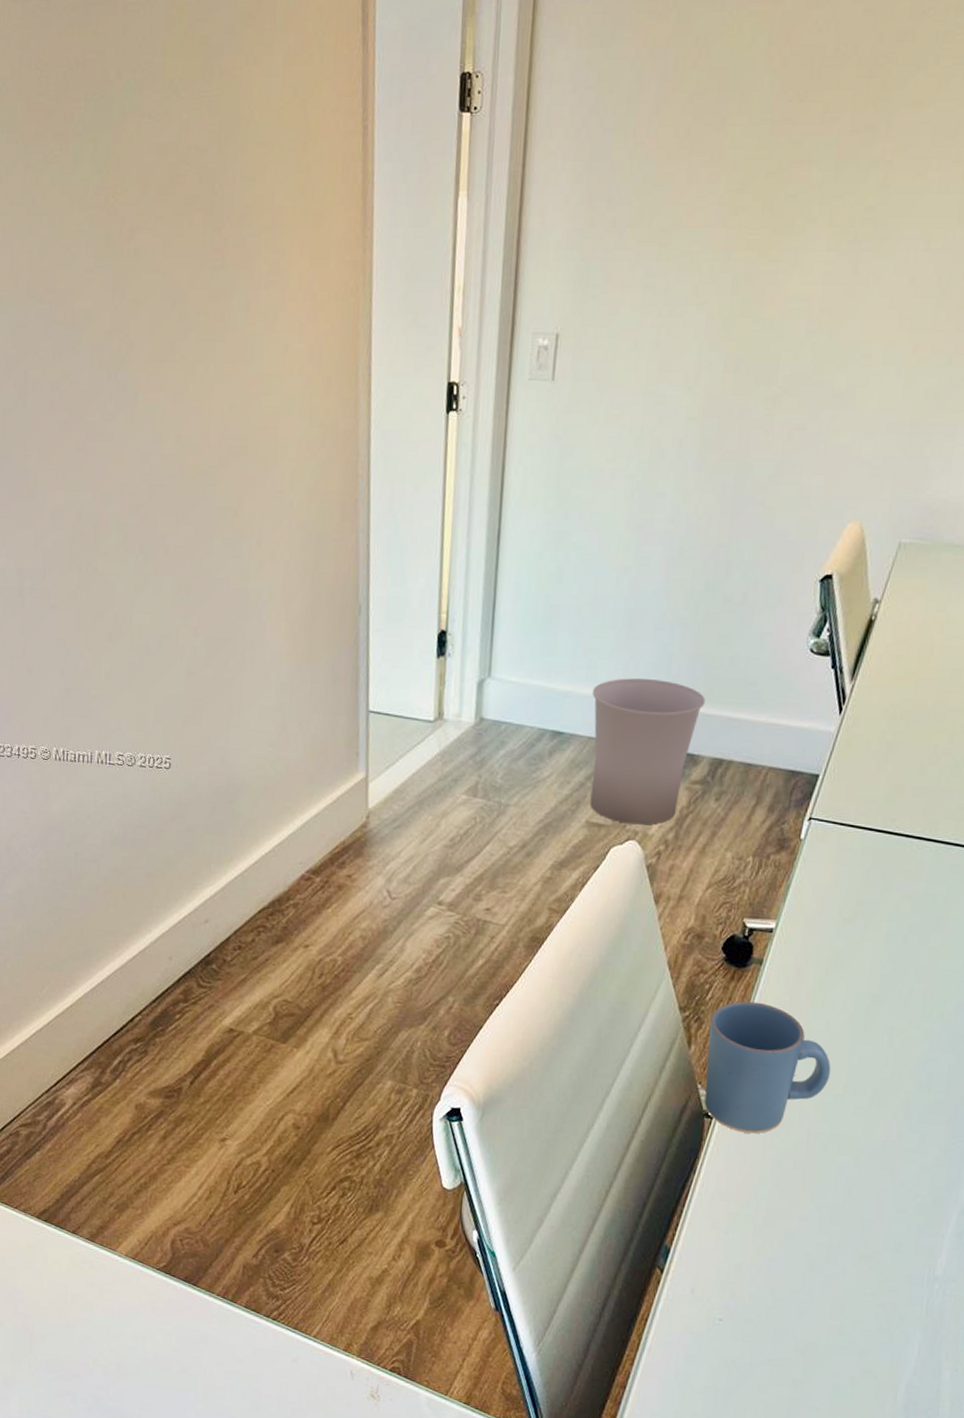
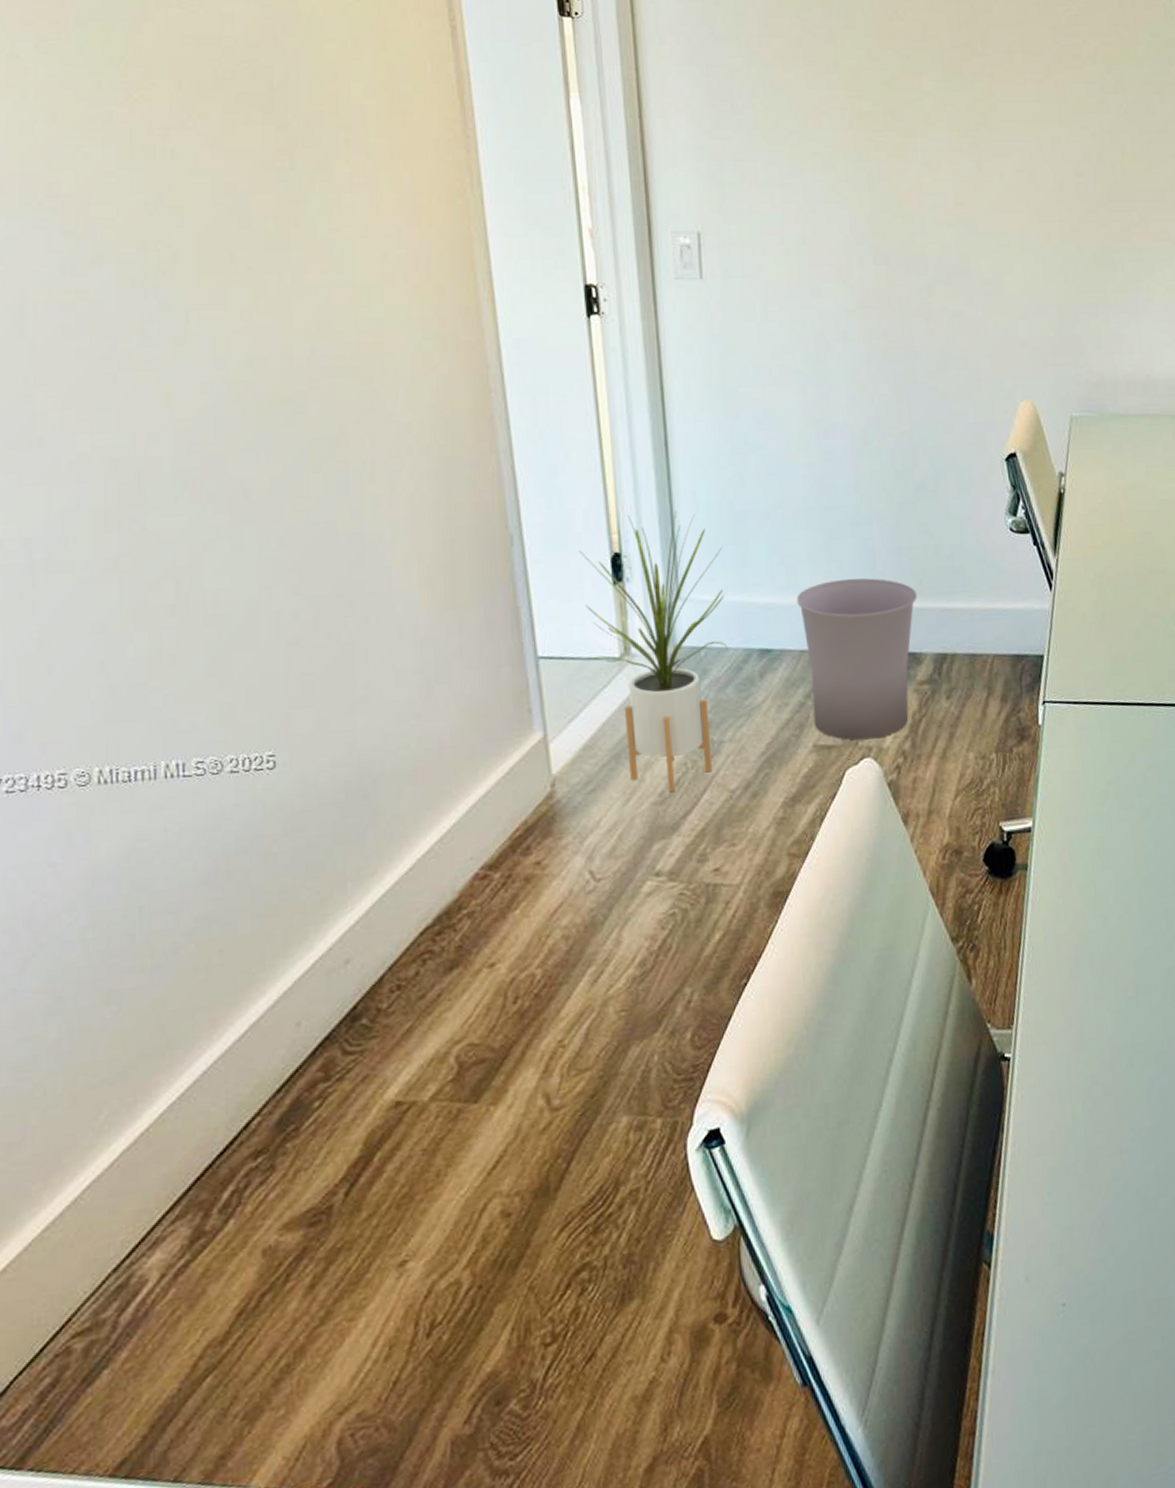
house plant: none [407,598,534,840] -> present [578,510,728,793]
mug: present [704,1001,831,1134] -> none [986,912,1119,1068]

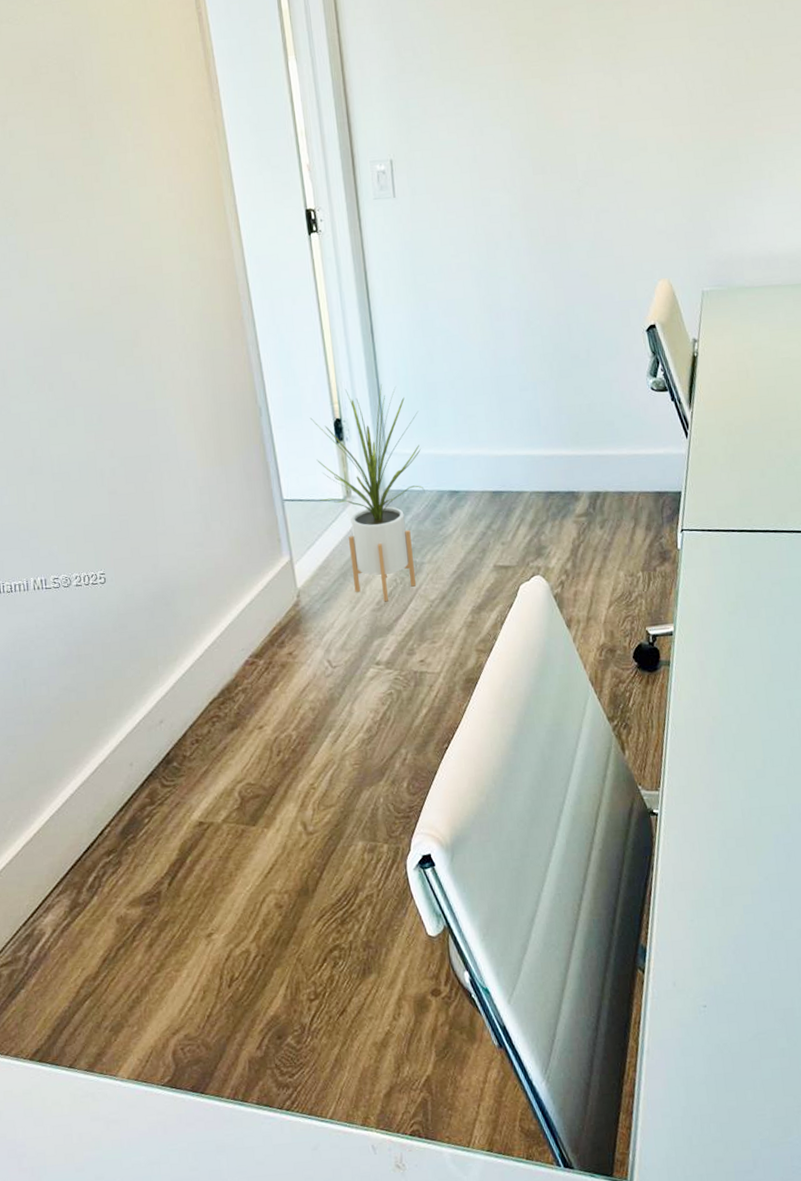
waste bin: present [796,578,917,741] -> none [477,432,574,562]

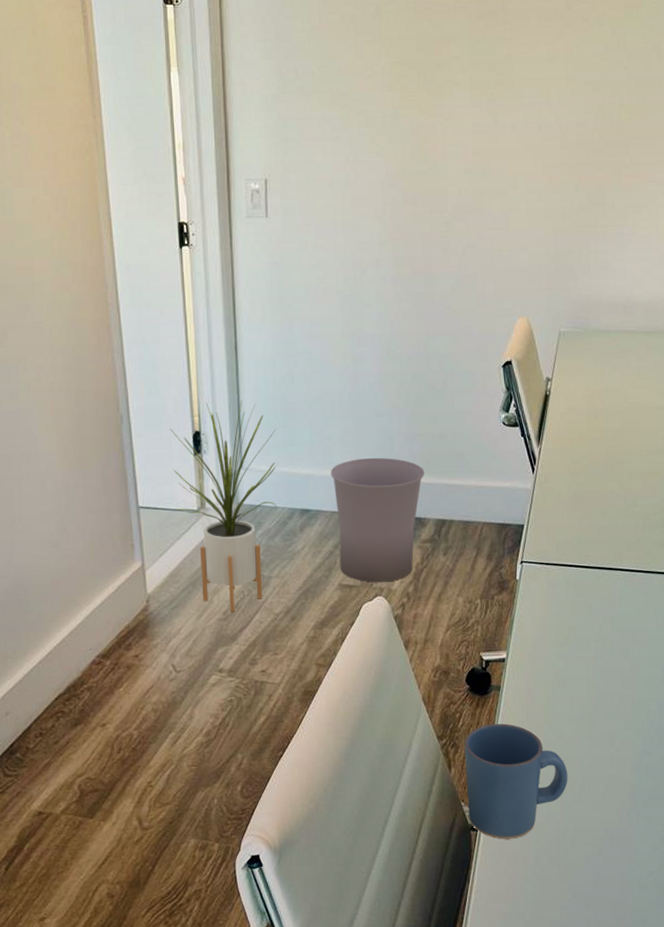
waste bin: none [477,432,574,562] -> present [330,458,425,583]
mug: none [636,699,749,823] -> present [464,723,568,839]

